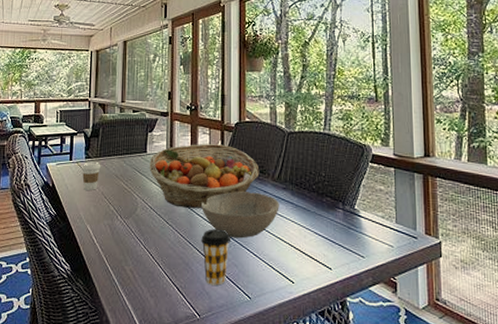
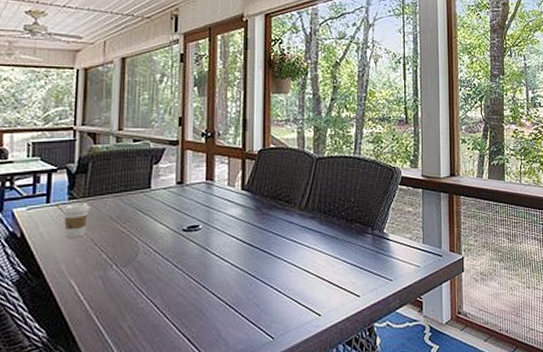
fruit basket: present [149,144,260,208] -> none [154,174,285,248]
coffee cup: present [201,229,230,286] -> none [217,267,251,331]
bowl: present [202,191,279,239] -> none [218,224,306,276]

